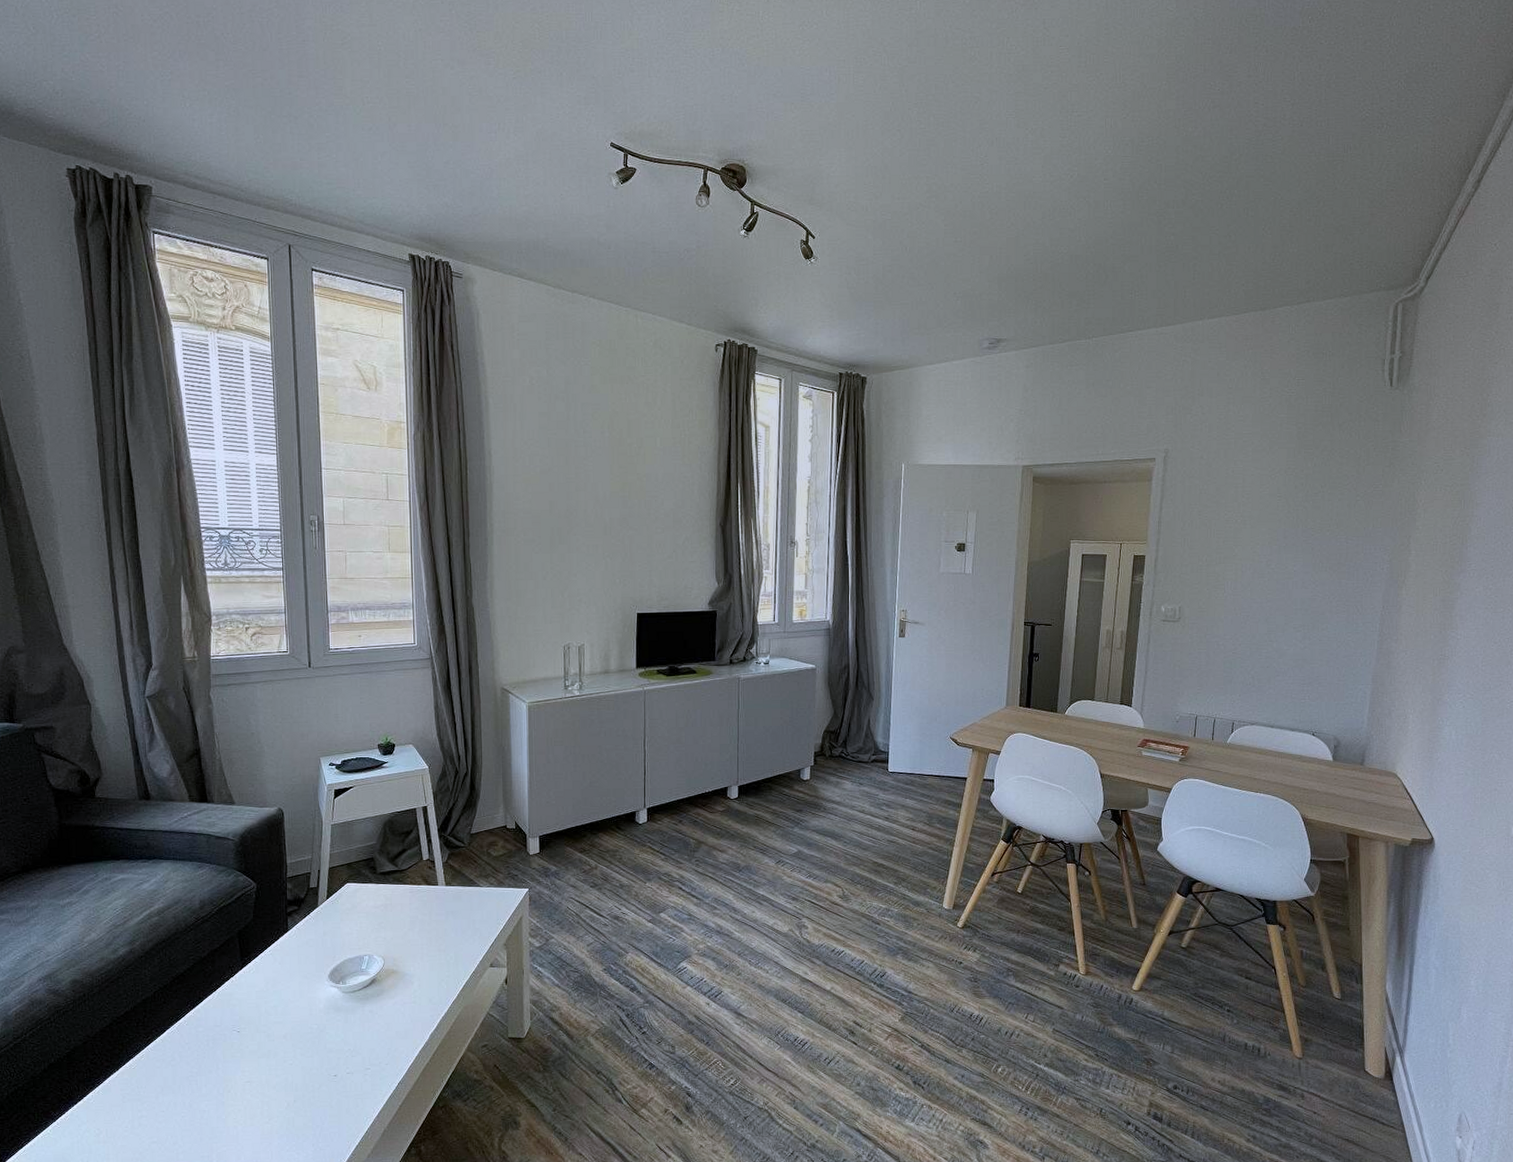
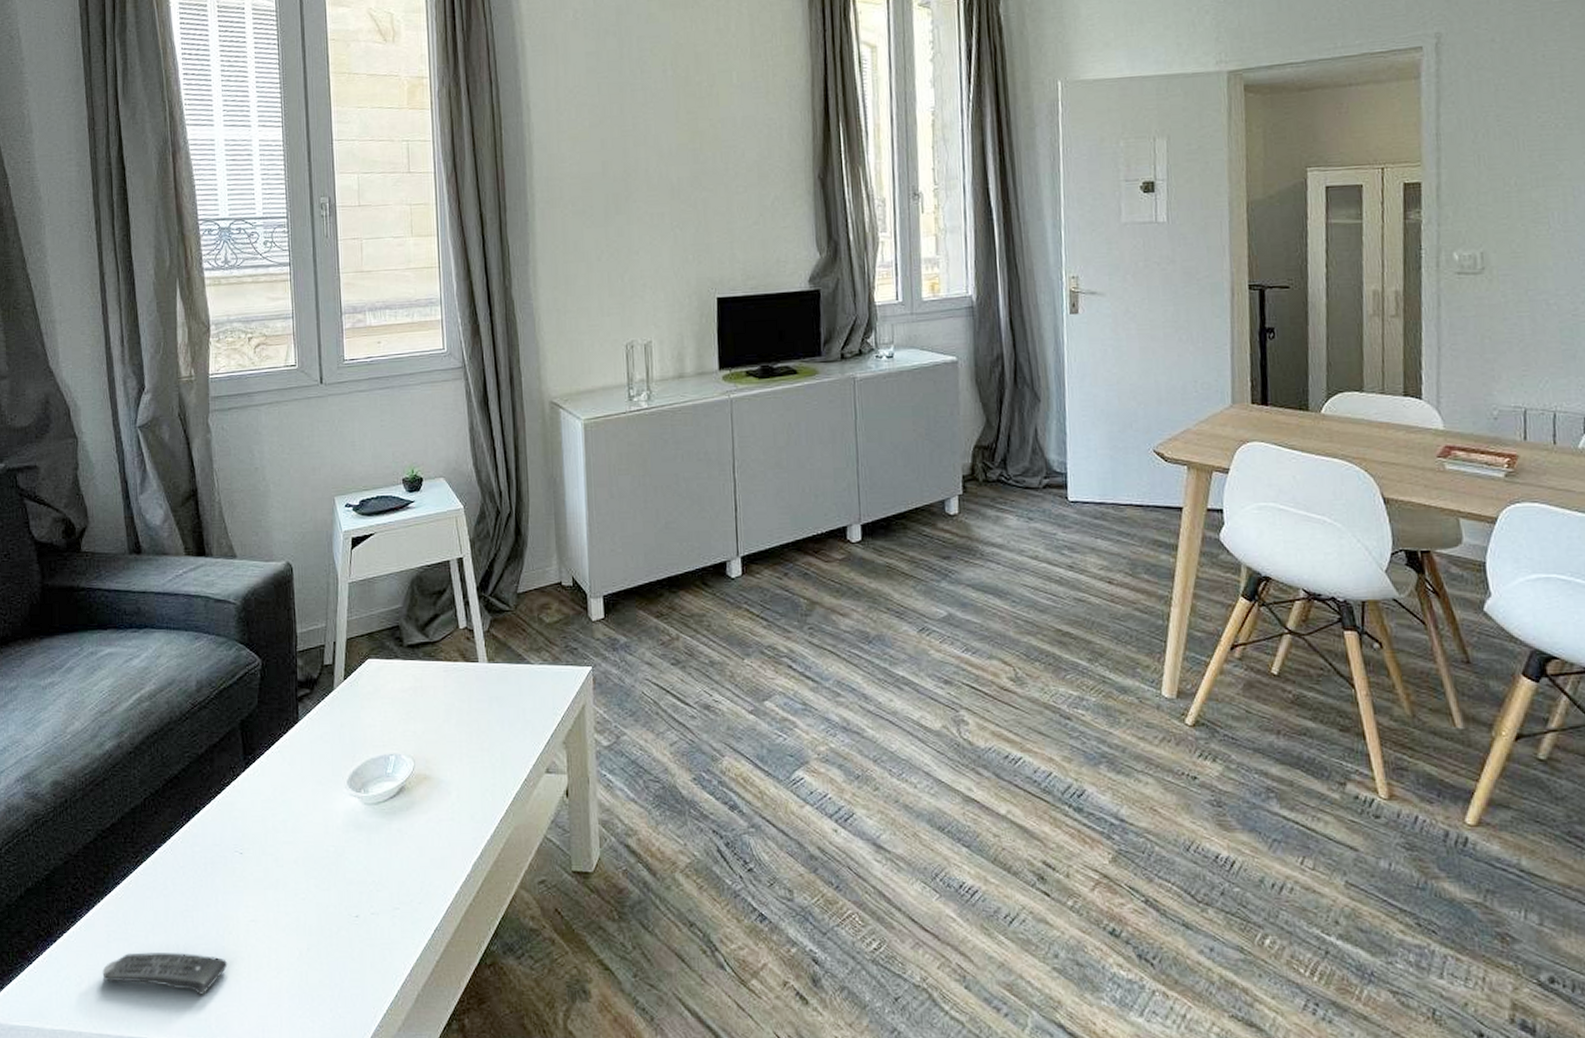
remote control: none [118,1107,227,1139] -> present [102,952,228,995]

